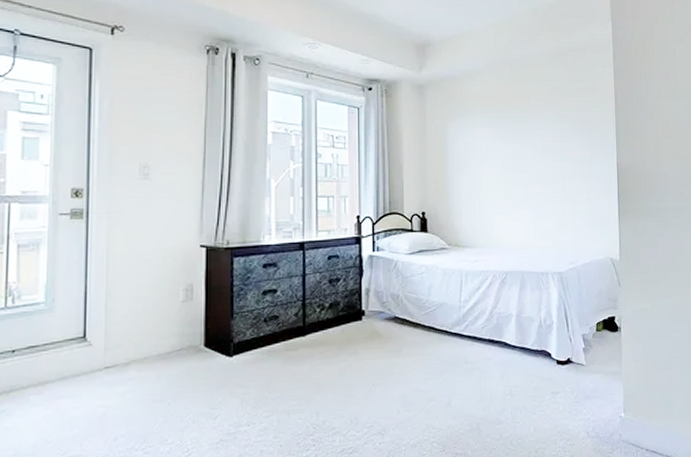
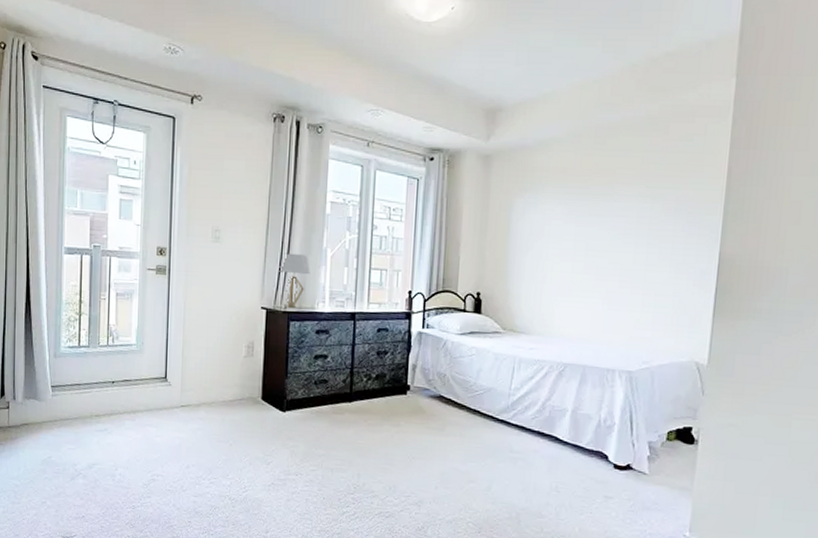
table lamp: none [219,186,254,243] -> present [279,253,311,308]

